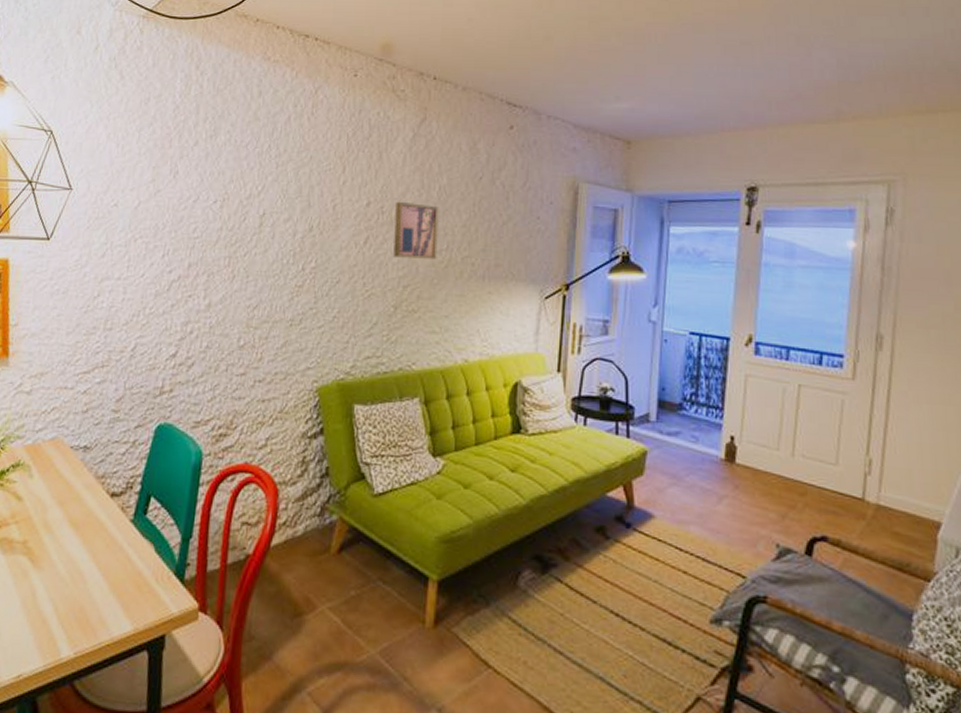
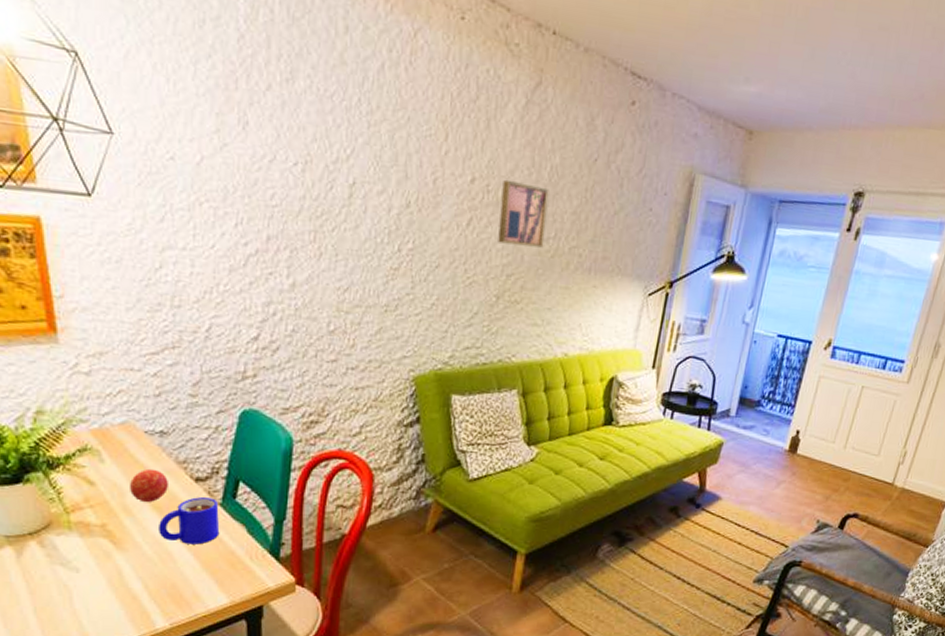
apple: none [52,483,87,518] -> present [130,468,168,502]
mug: none [73,513,130,564] -> present [159,497,220,545]

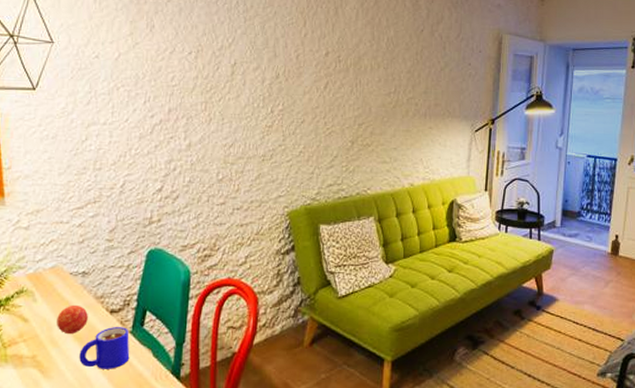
wall art: present [498,179,549,248] -> none [350,51,387,101]

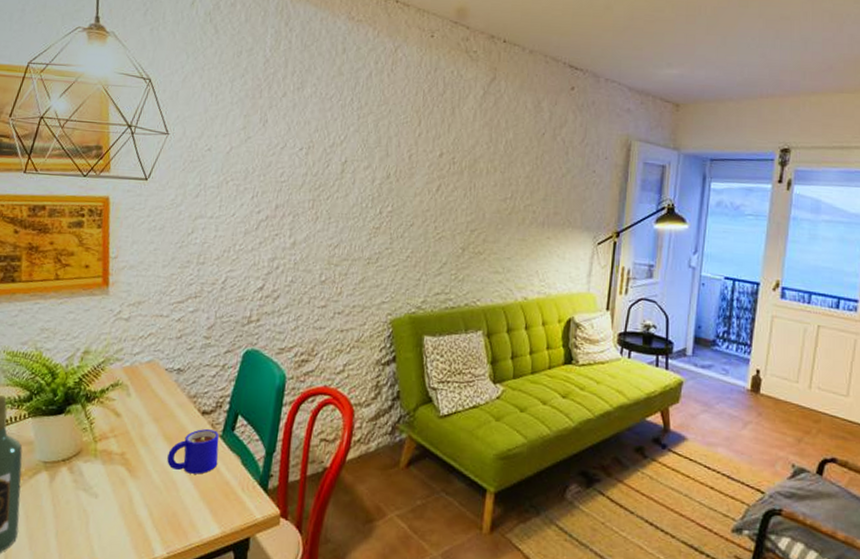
apple: present [57,304,88,333] -> none [148,402,180,433]

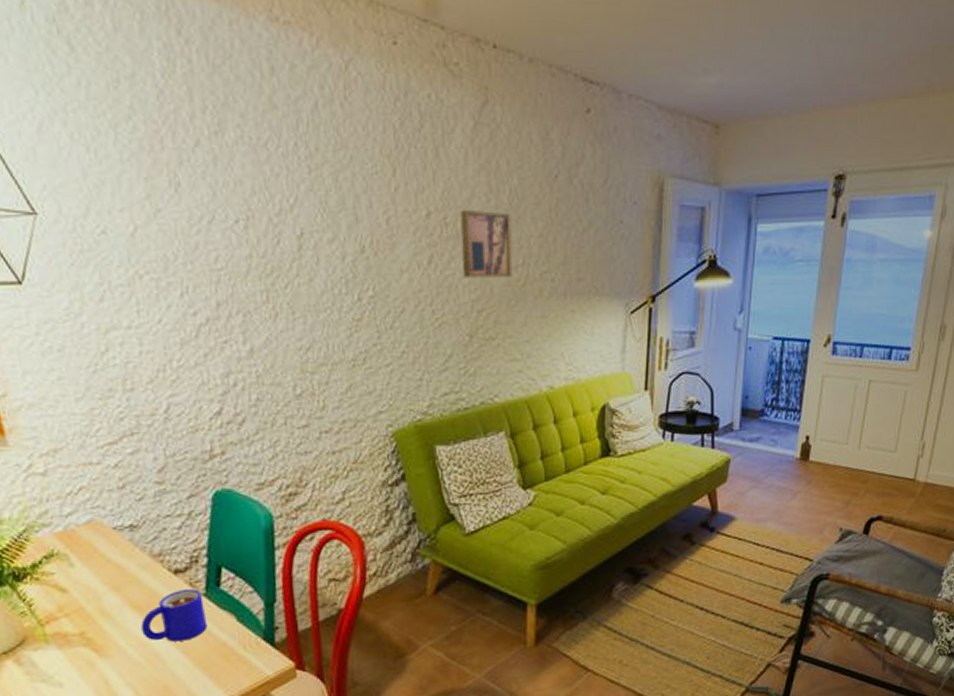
wall art: none [462,153,505,207] -> present [460,209,513,278]

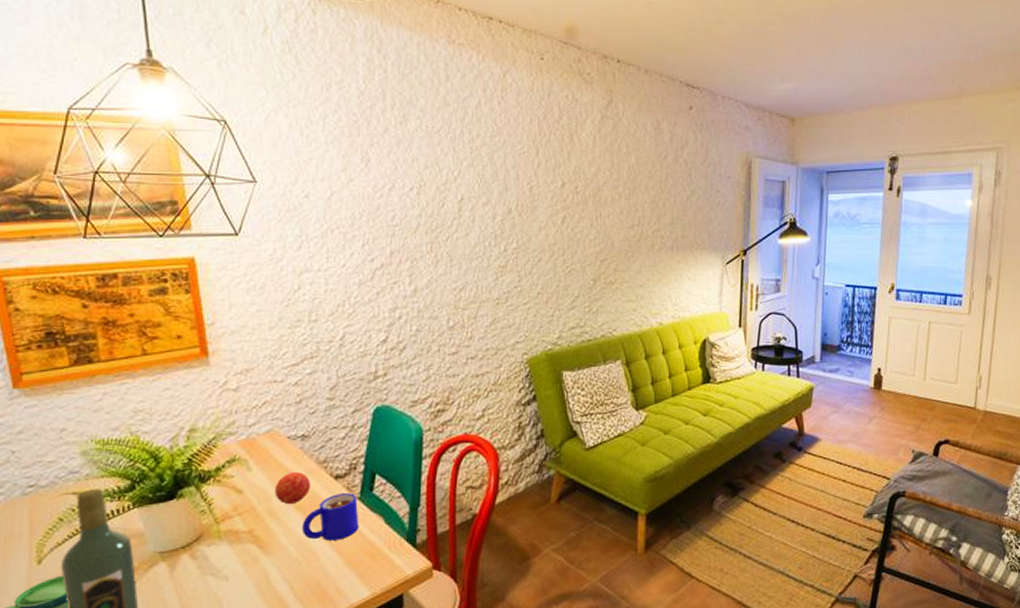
apple: none [104,566,146,603] -> present [275,471,310,504]
wall art: present [460,209,513,278] -> none [589,181,630,234]

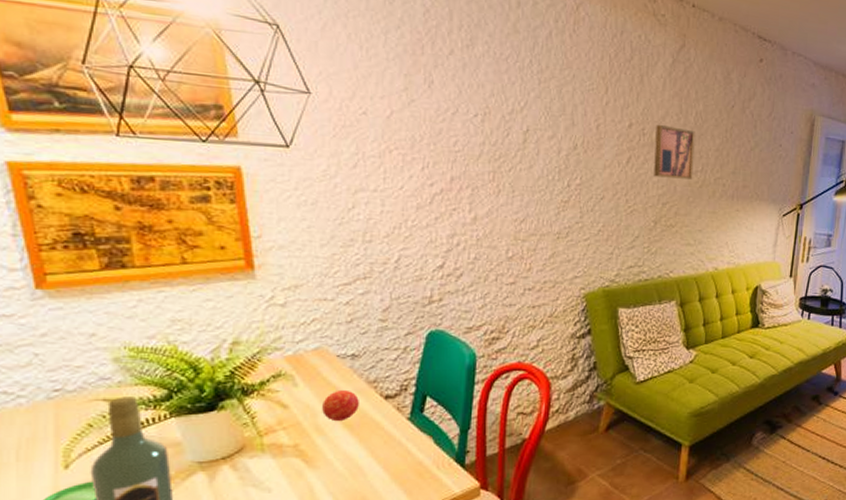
mug: present [302,493,359,541] -> none [350,413,408,458]
wall art: none [589,181,630,234] -> present [654,124,695,180]

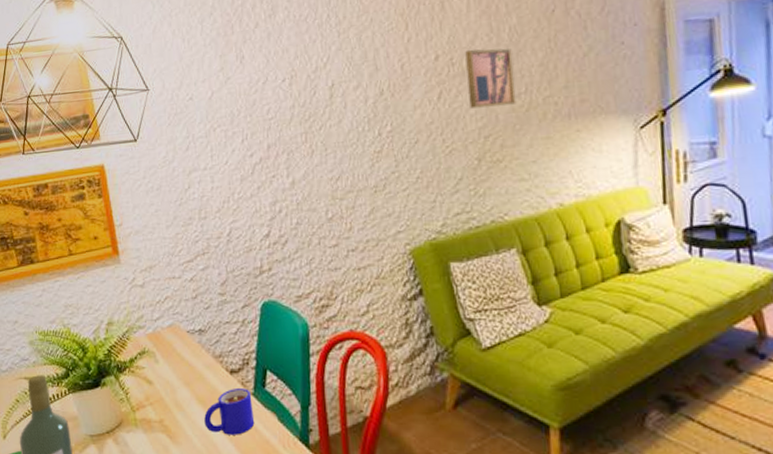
apple: present [322,389,359,420] -> none [179,365,209,396]
mug: none [350,413,408,458] -> present [204,389,255,435]

